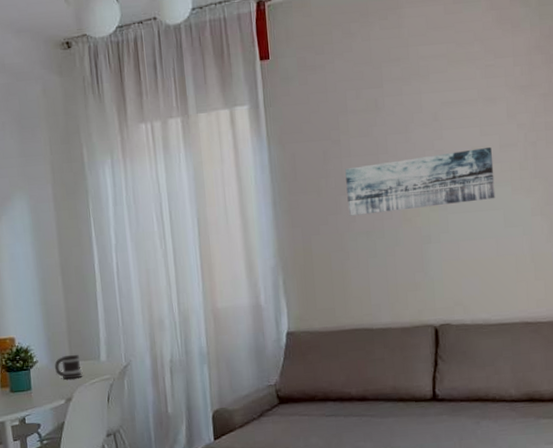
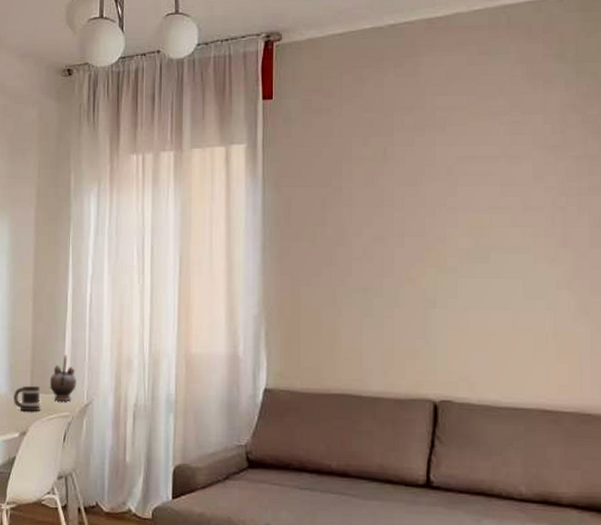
teapot: none [87,322,114,366] -> present [49,355,77,401]
wall art: present [345,146,496,216] -> none [344,208,515,270]

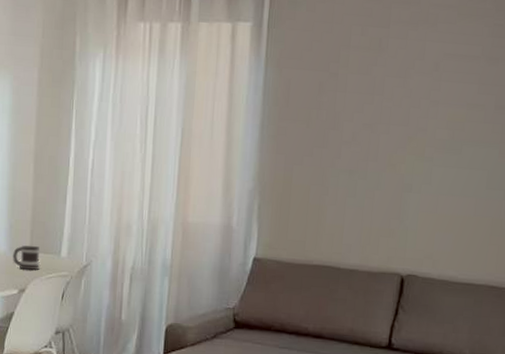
teapot: present [49,355,77,401] -> none [49,217,76,262]

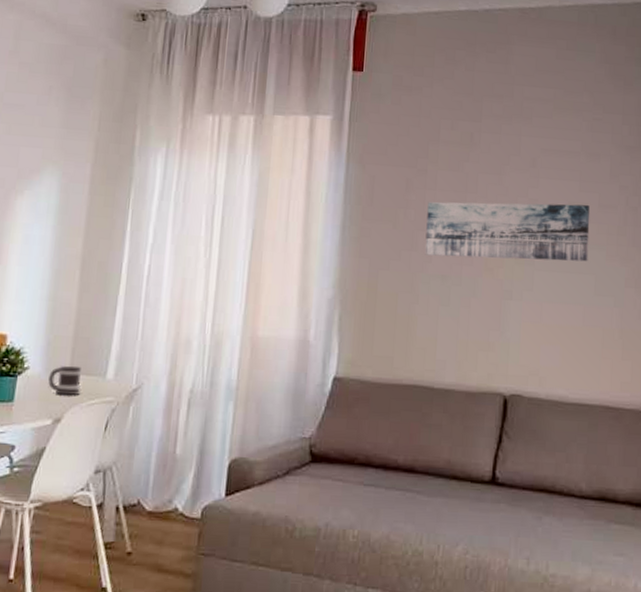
wall art: none [334,103,487,159] -> present [424,201,590,262]

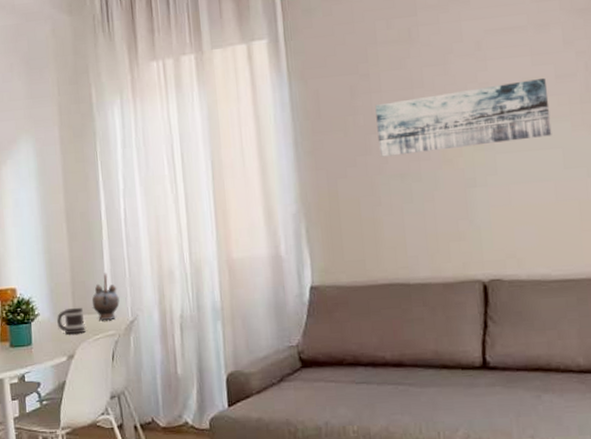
teapot: none [92,332,126,385] -> present [91,273,120,320]

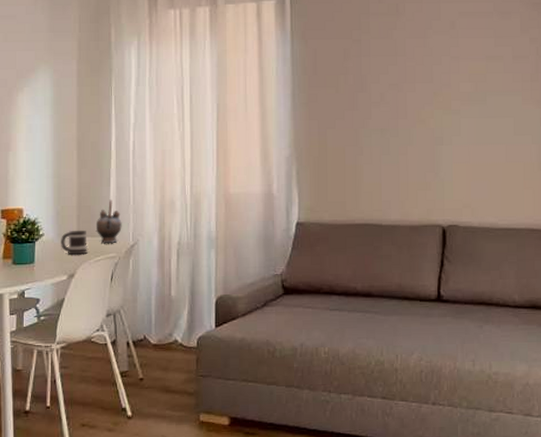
wall art: present [375,77,552,157] -> none [364,57,507,113]

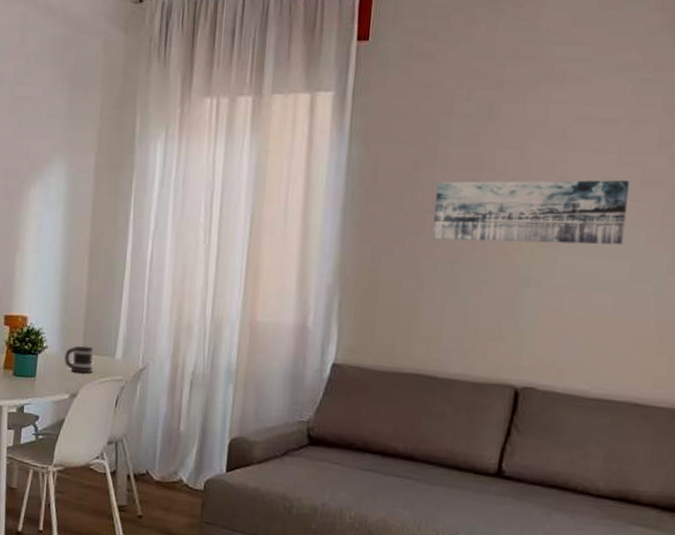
teapot: present [95,199,122,243] -> none [103,315,132,365]
wall art: none [364,57,507,113] -> present [432,179,630,245]

